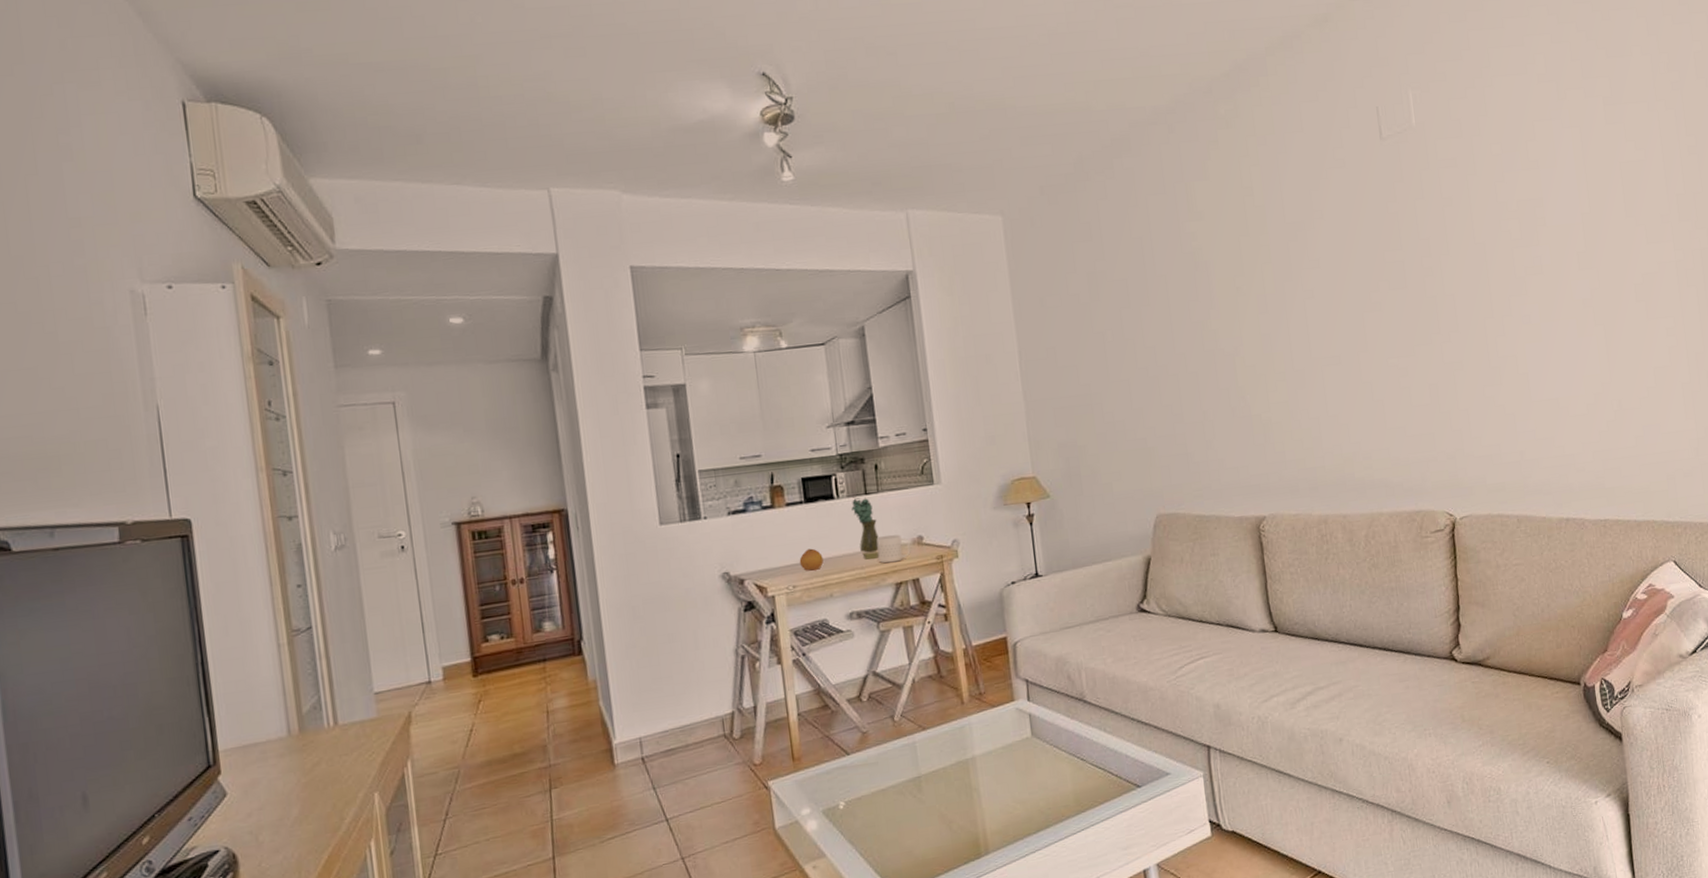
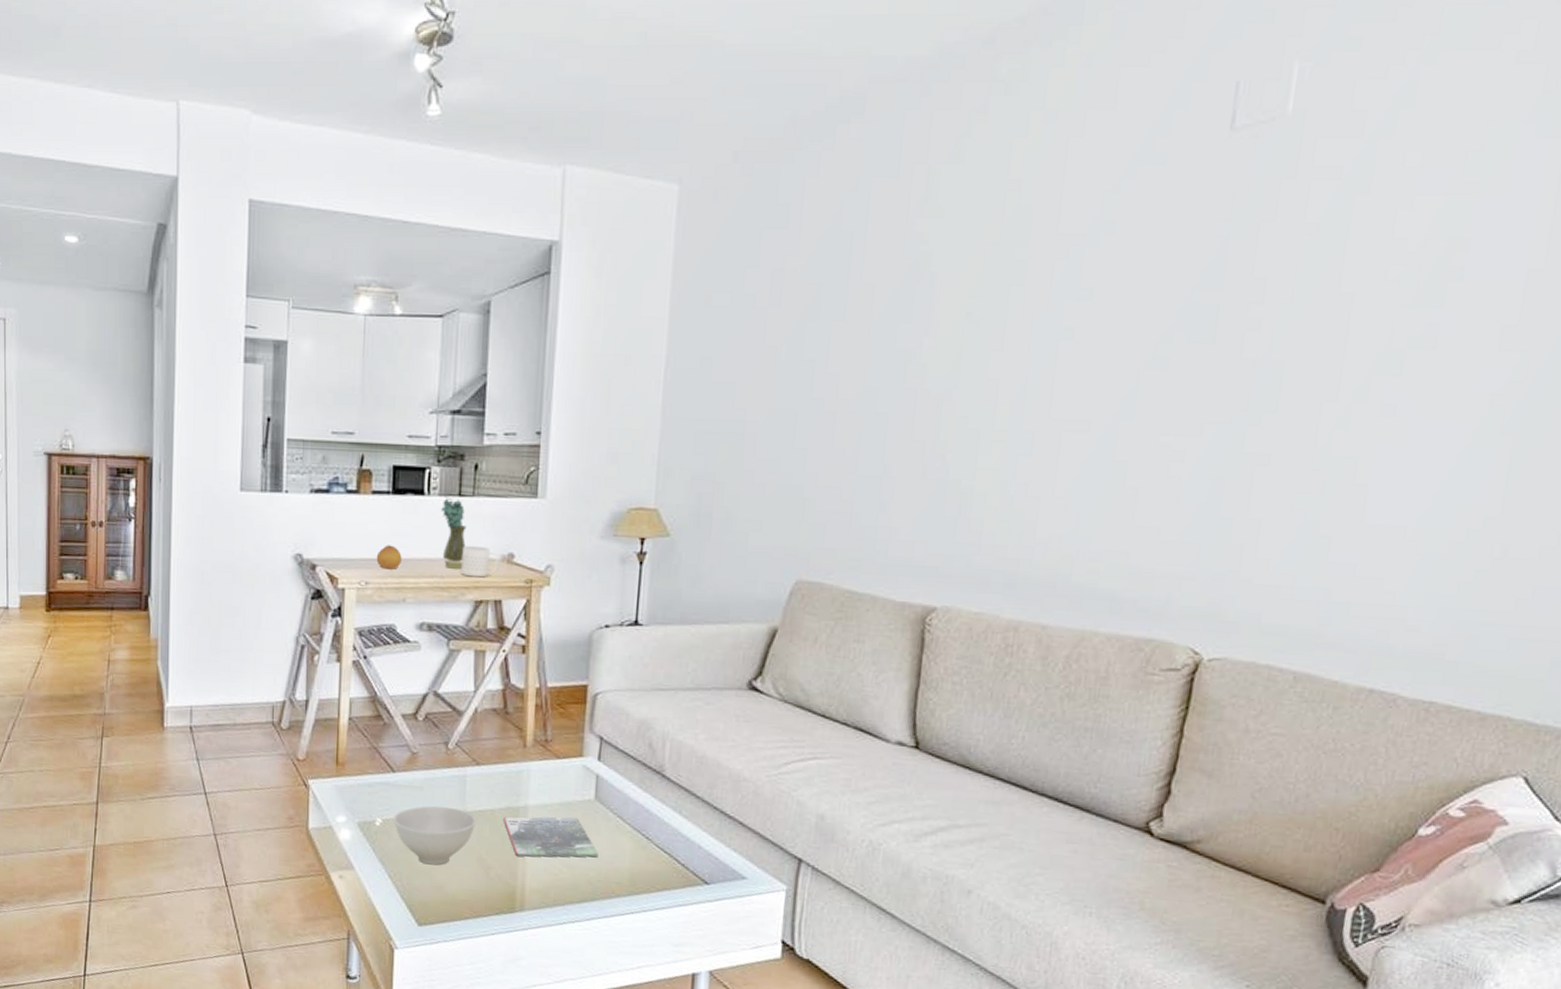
bowl: none [855,774,932,834] -> present [393,805,477,866]
magazine: none [956,756,1044,804] -> present [504,816,598,858]

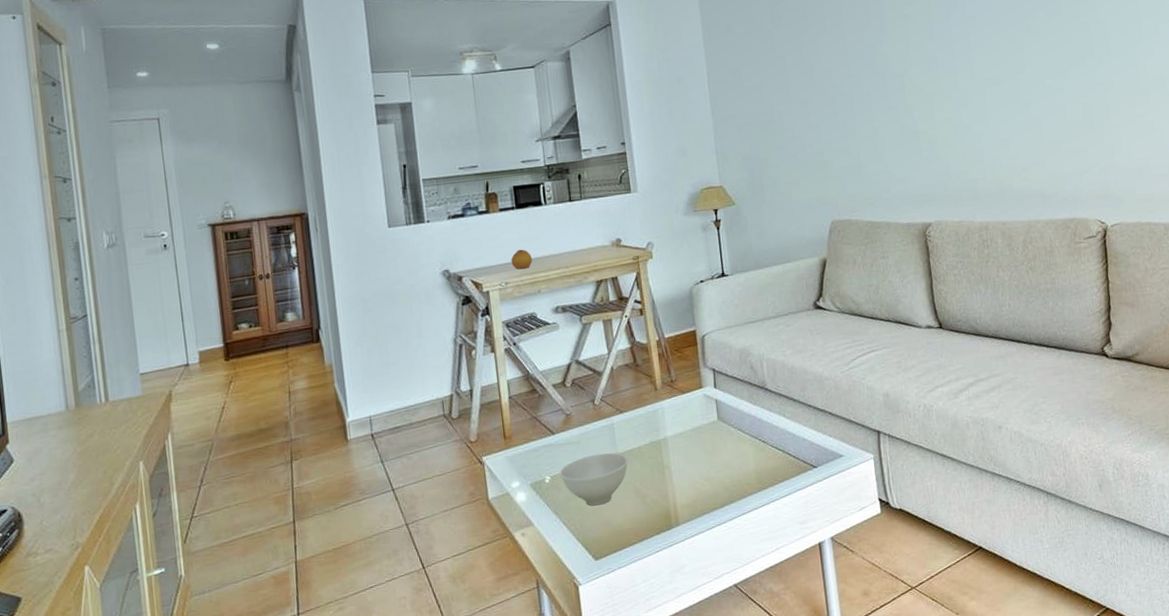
vase: present [441,495,467,570] -> none [557,203,582,260]
mug: present [461,545,499,578] -> none [579,237,610,263]
magazine: present [504,816,598,858] -> none [650,438,729,481]

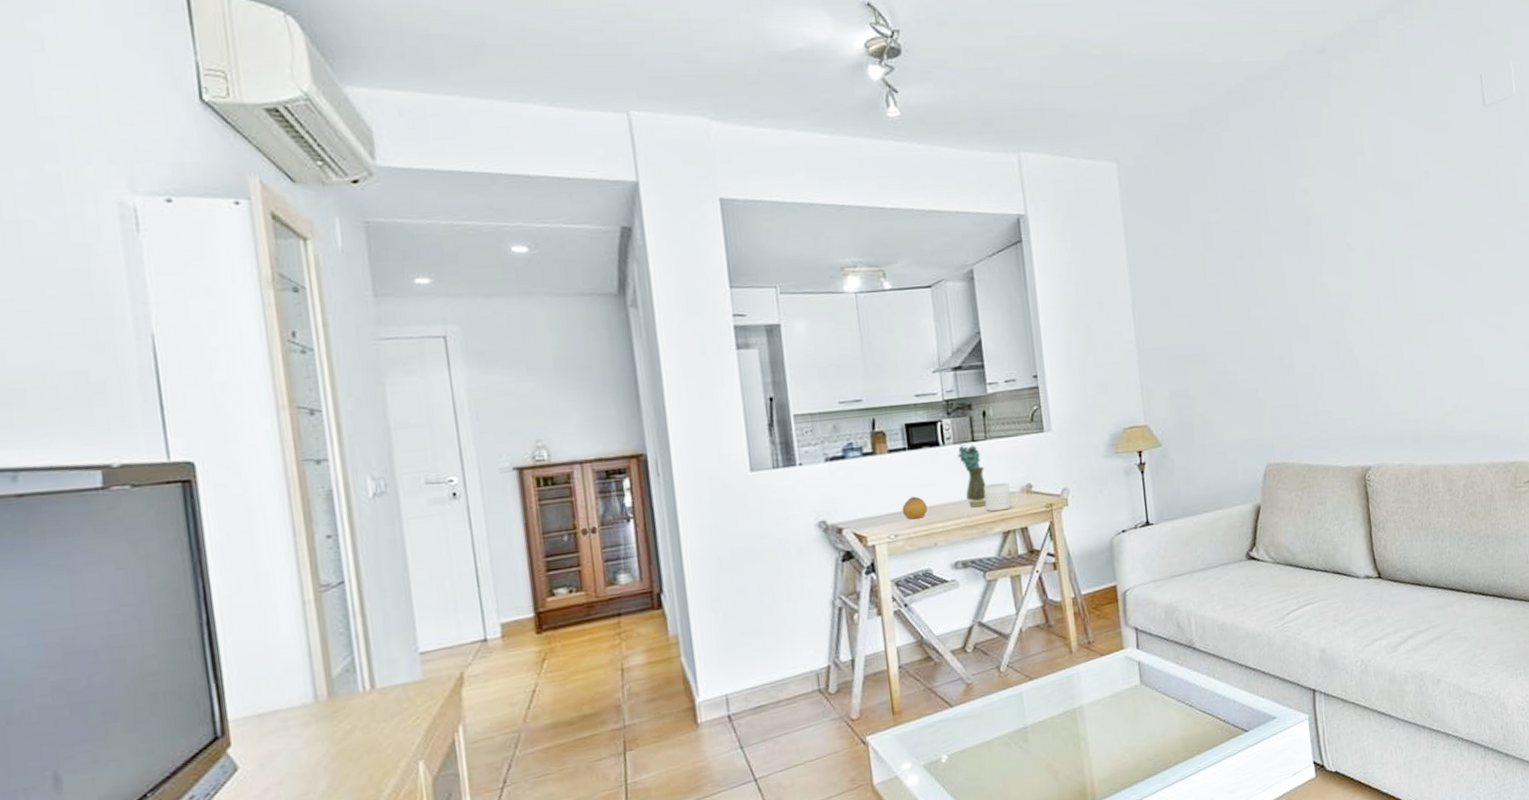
vase: none [557,203,582,260] -> present [957,443,987,509]
bowl: present [559,453,629,506] -> none [958,725,1039,786]
mug: none [579,237,610,263] -> present [983,482,1019,512]

